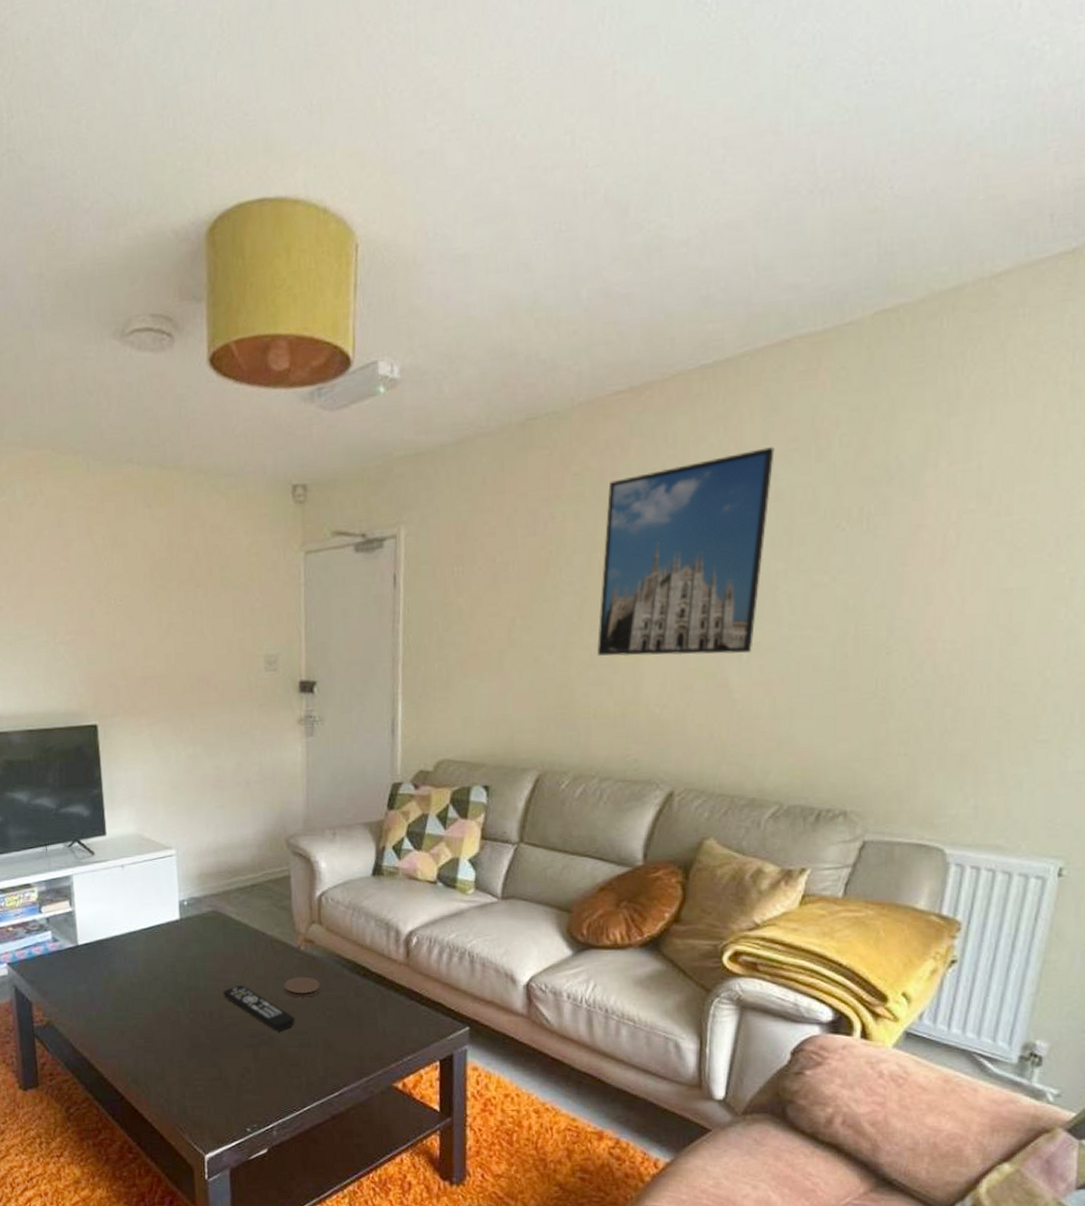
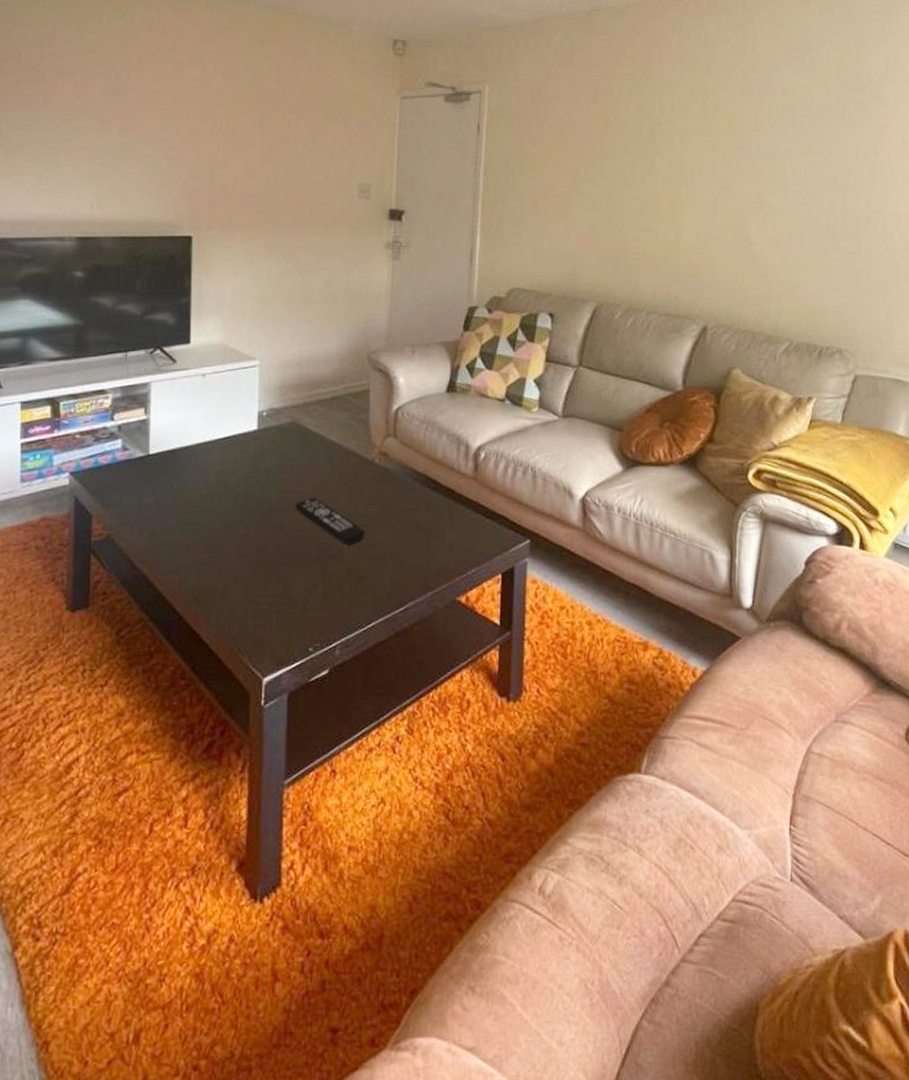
coaster: present [284,977,320,998] -> none [356,489,392,511]
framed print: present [597,447,775,657] -> none [646,54,780,214]

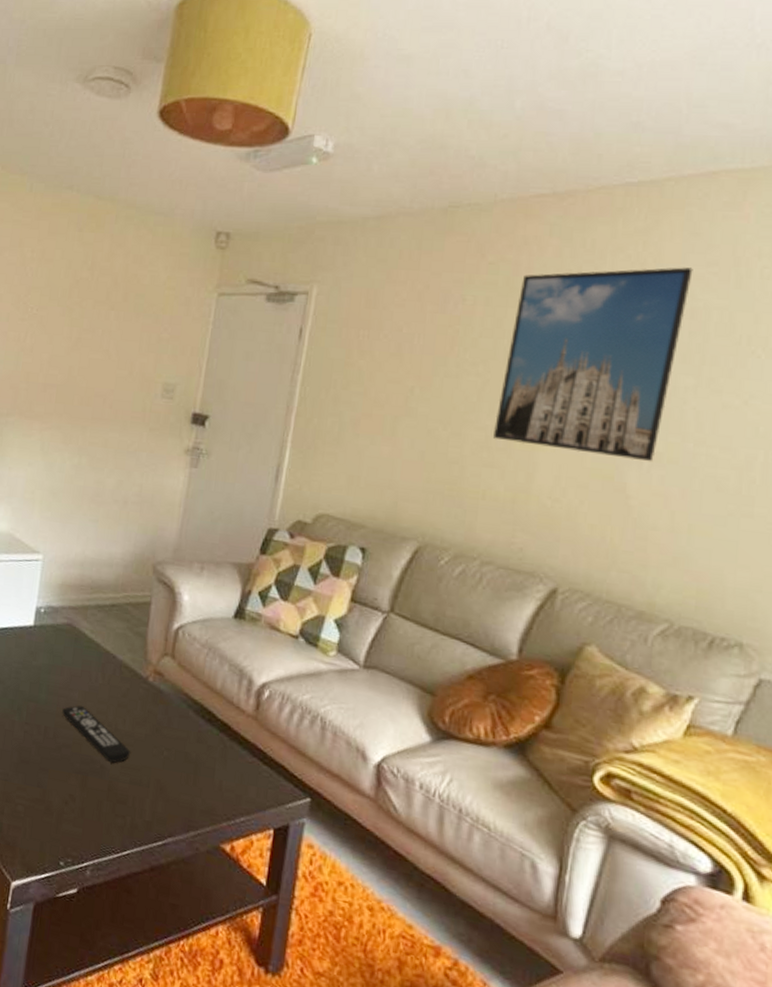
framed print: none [646,54,780,214] -> present [493,267,693,462]

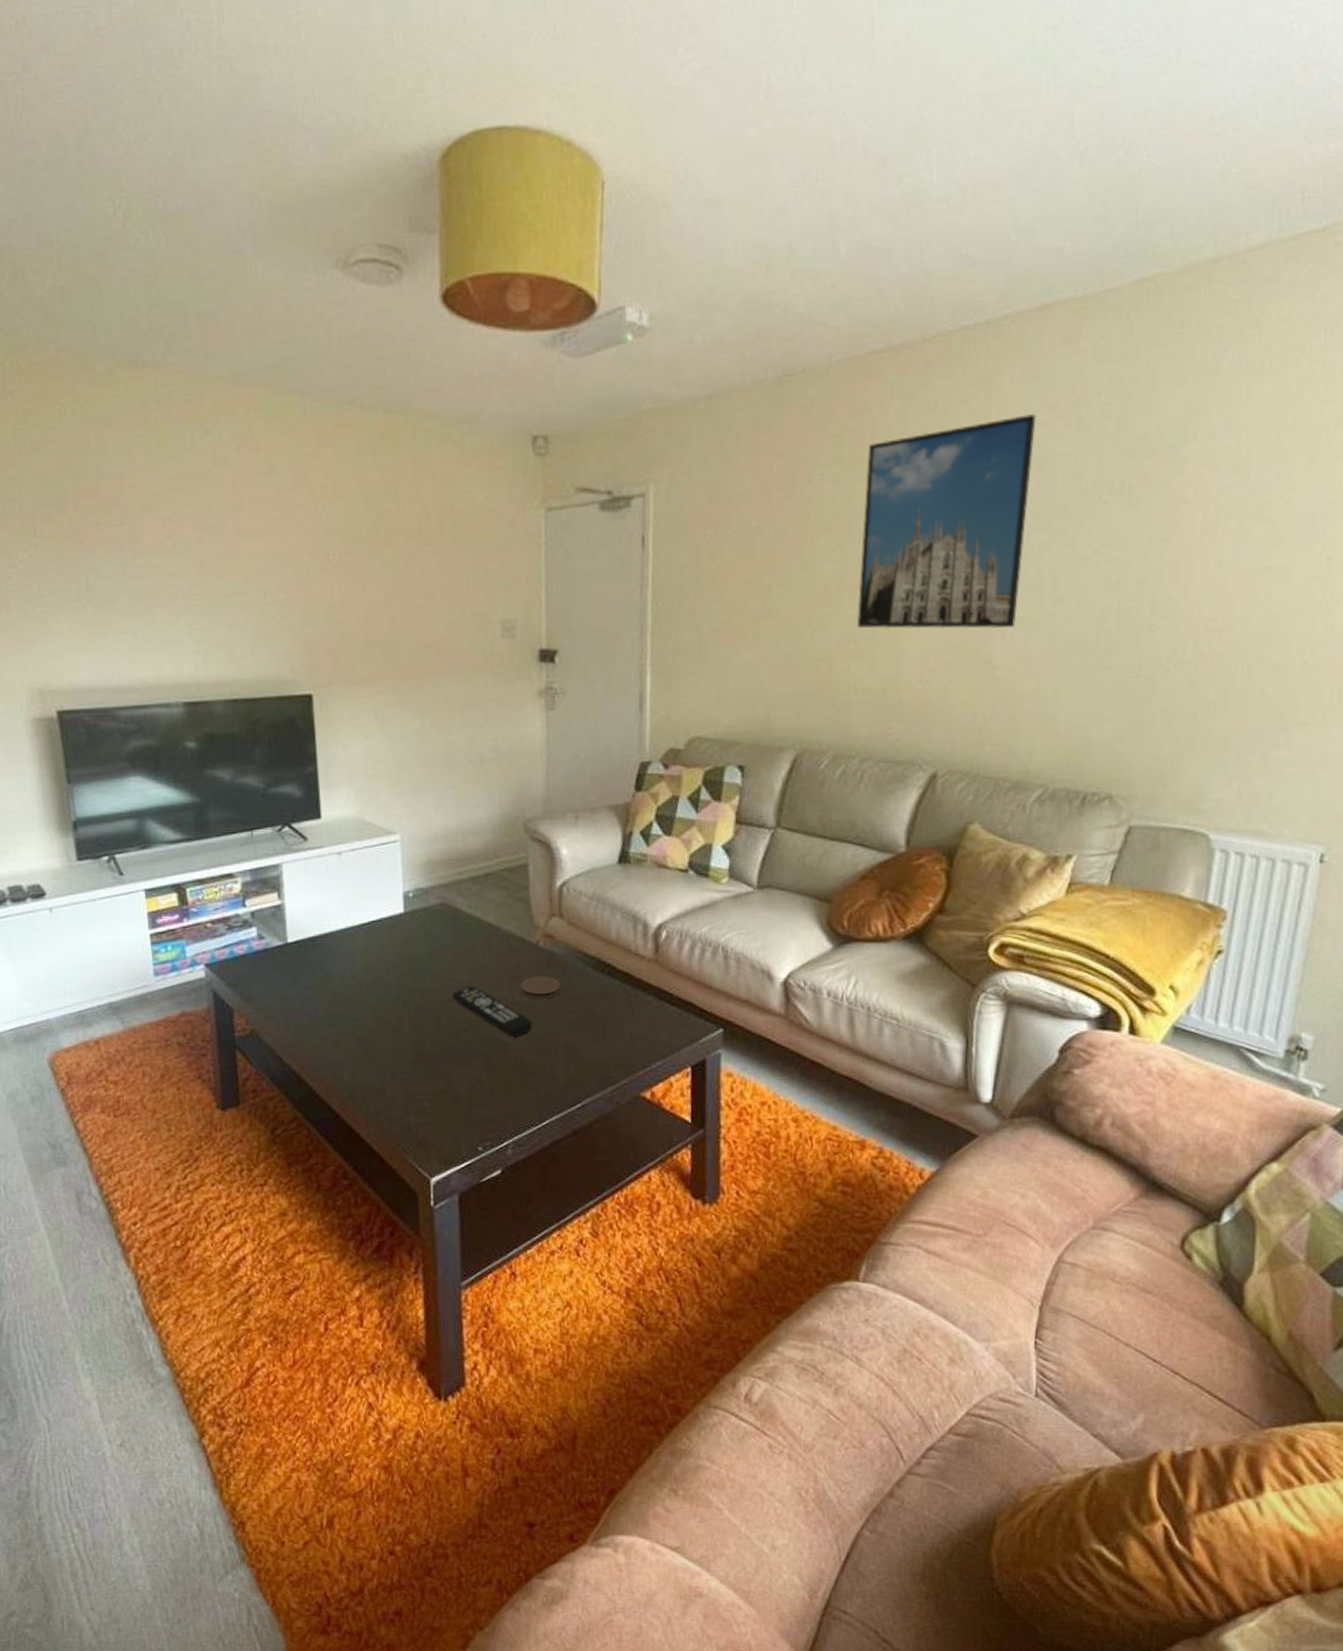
coaster: none [124,708,162,733] -> present [520,976,561,999]

